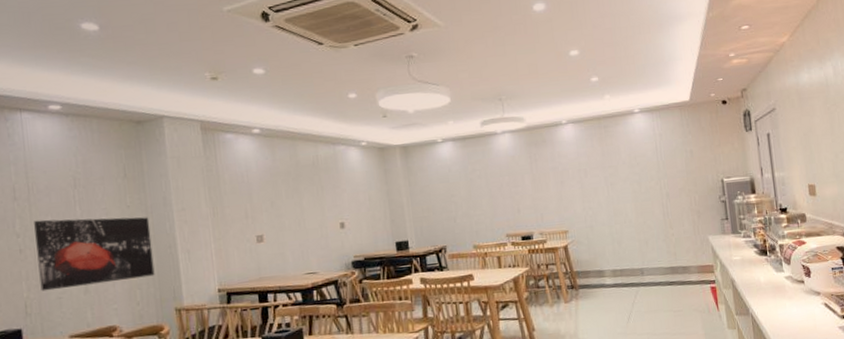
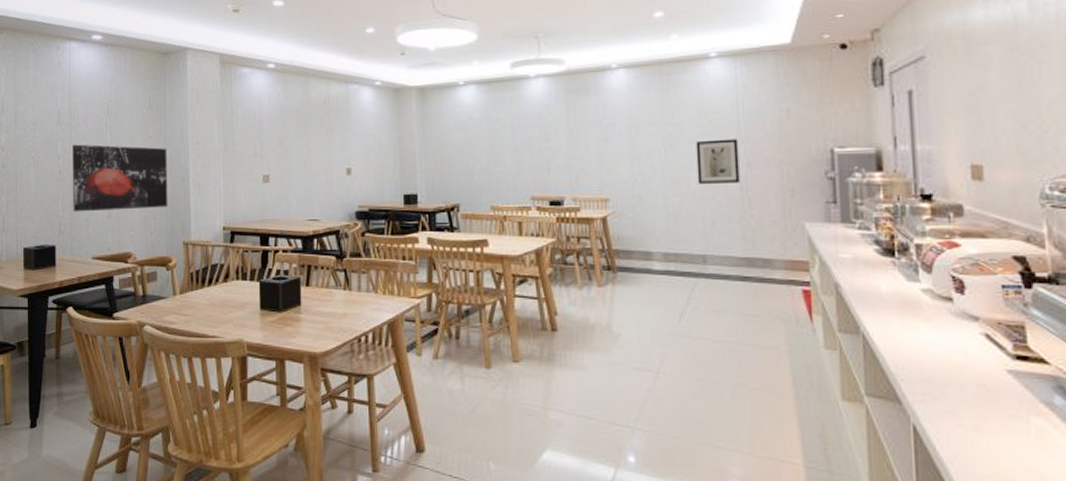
wall art: none [629,175,663,213] -> present [696,139,740,184]

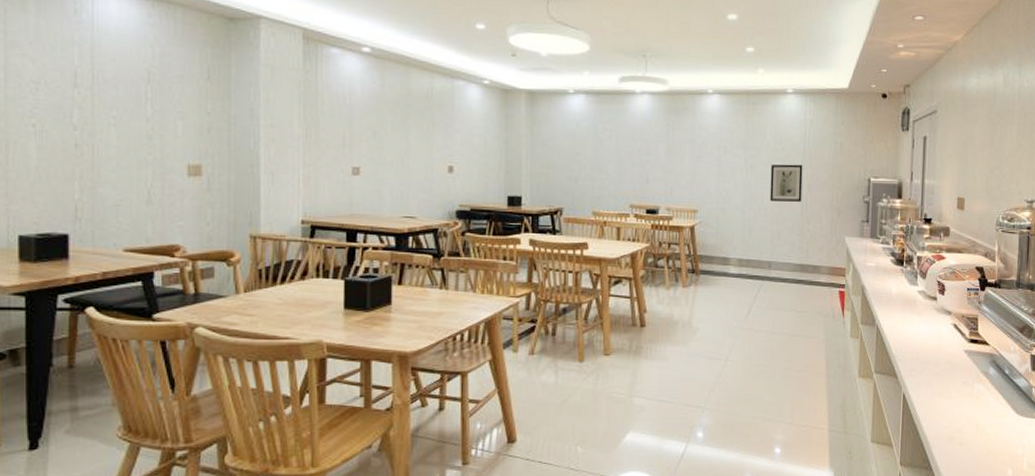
wall art: present [72,144,168,212] -> none [96,113,231,196]

